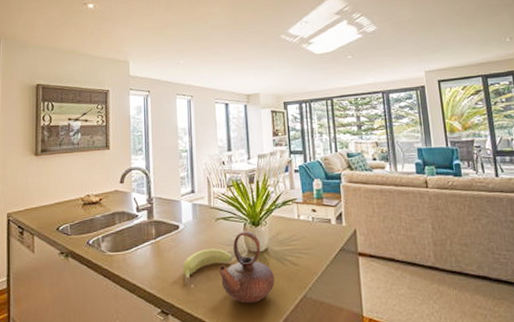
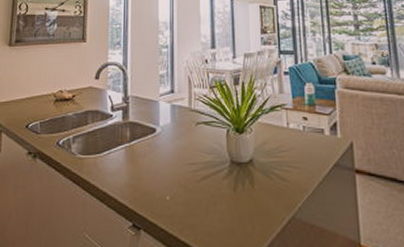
banana: present [182,248,233,282] -> none [157,156,213,193]
teapot: present [218,230,275,304] -> none [197,137,260,222]

